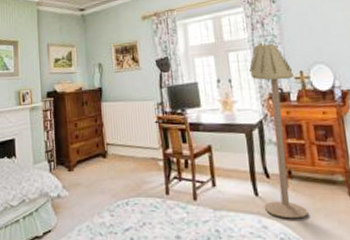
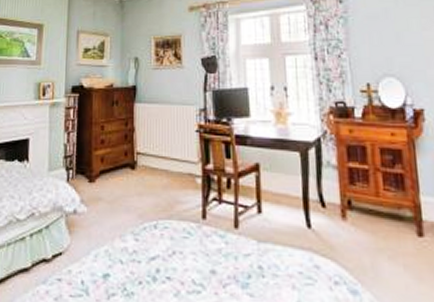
floor lamp: present [249,42,309,219] -> none [309,47,369,259]

